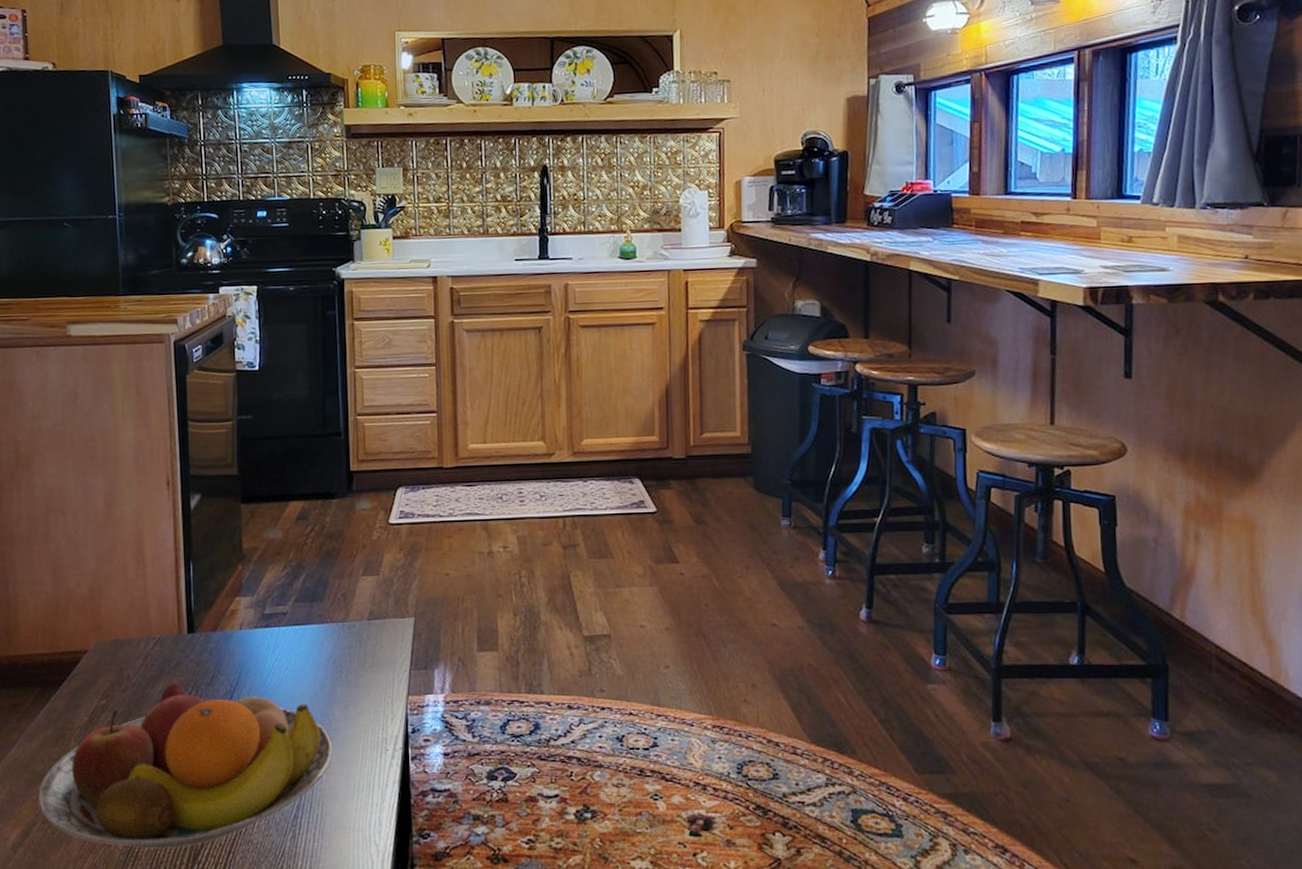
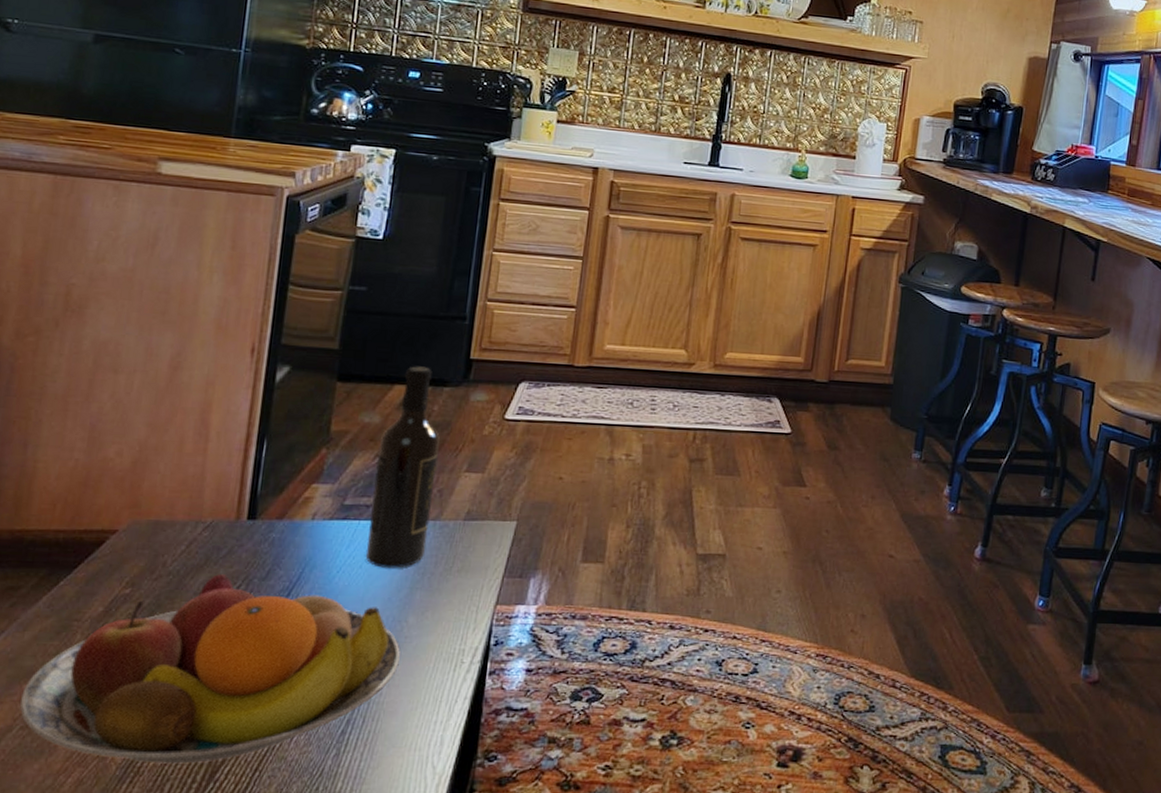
wine bottle: none [285,482,339,668] -> present [365,366,440,568]

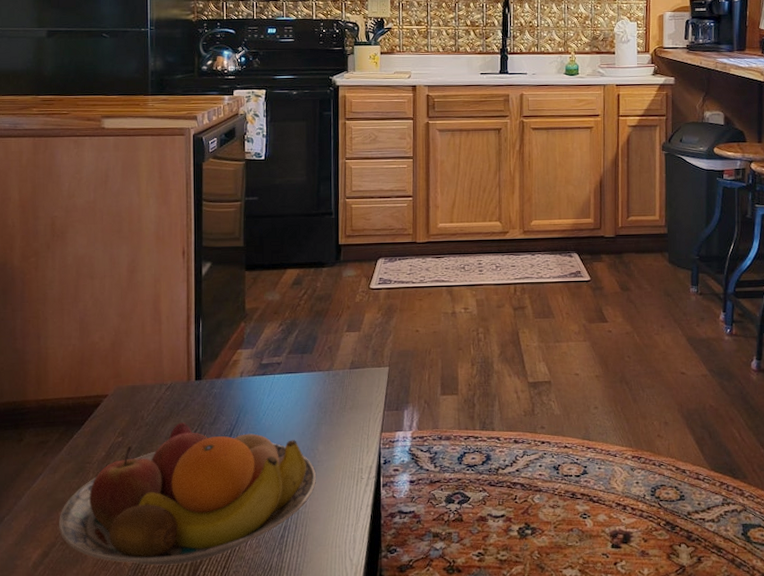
wine bottle: present [365,366,440,568] -> none [281,253,325,410]

